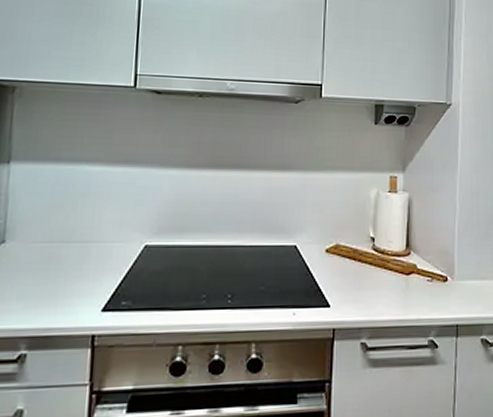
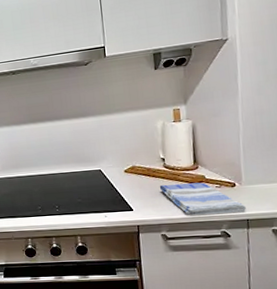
dish towel: none [364,273,456,318] -> present [159,182,246,216]

